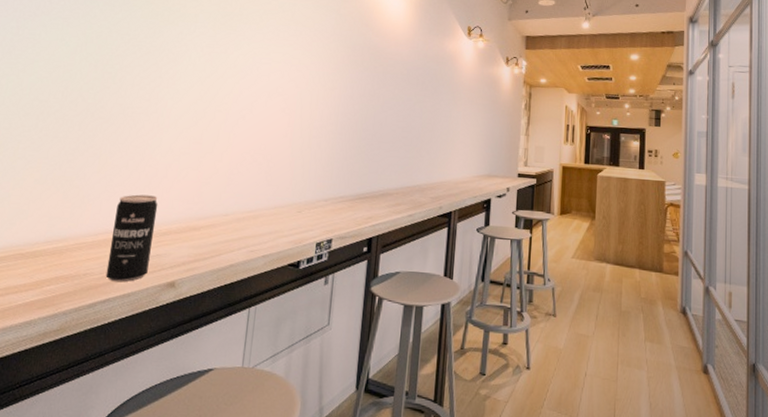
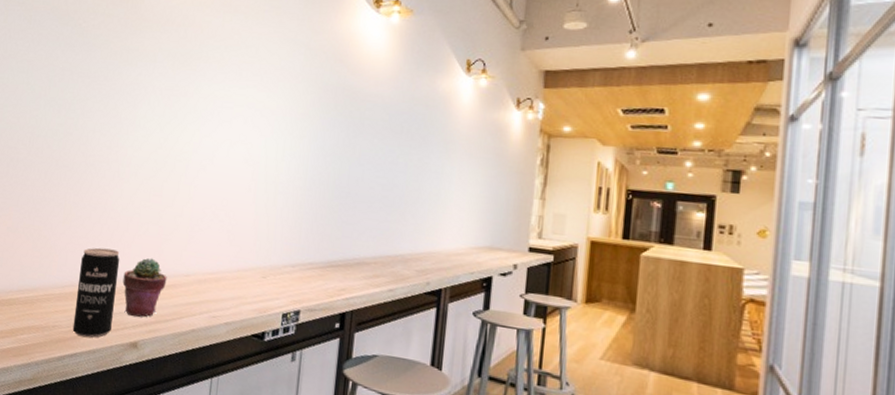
potted succulent: none [160,201,206,258] -> present [122,258,167,317]

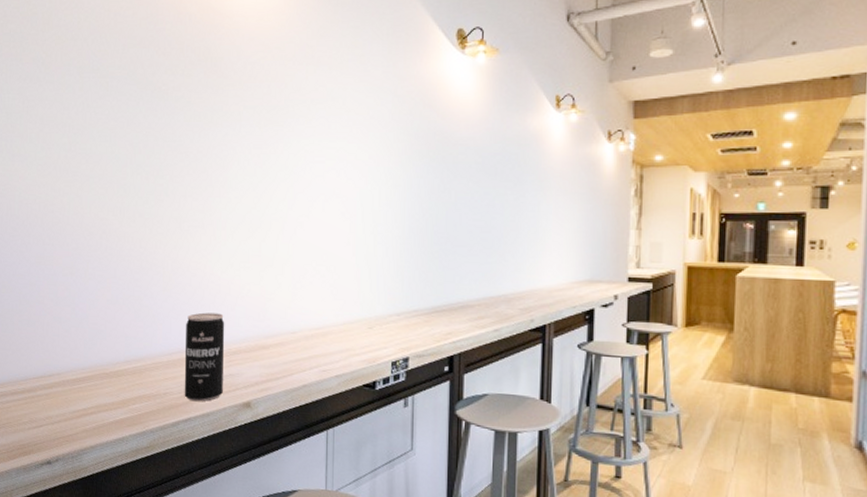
potted succulent: present [122,258,167,317] -> none [230,318,274,378]

